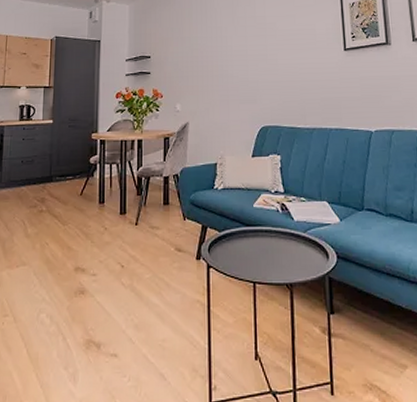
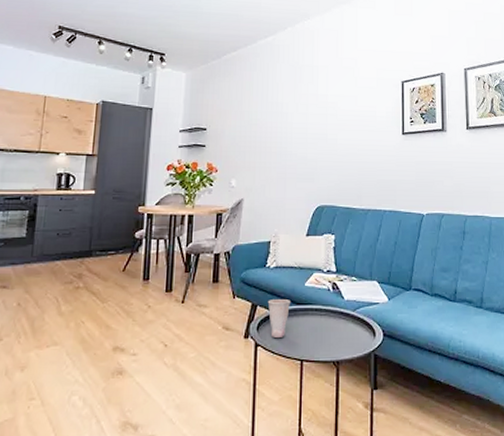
cup: none [217,220,240,259] -> present [267,298,290,338]

